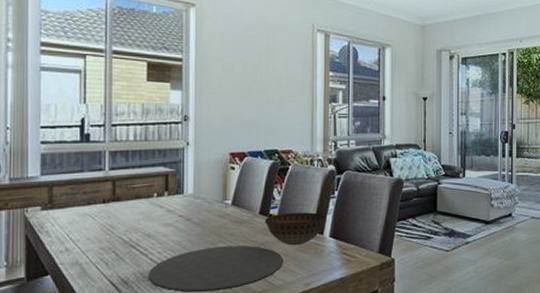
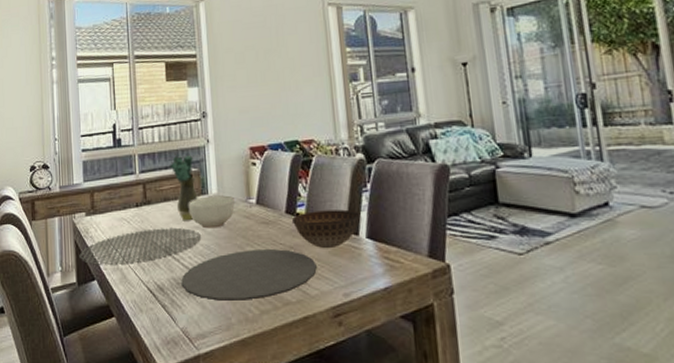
place mat: none [30,224,174,261] -> present [79,227,202,266]
vase: none [145,152,173,219] -> present [170,152,198,221]
bowl: none [161,196,210,226] -> present [188,195,235,229]

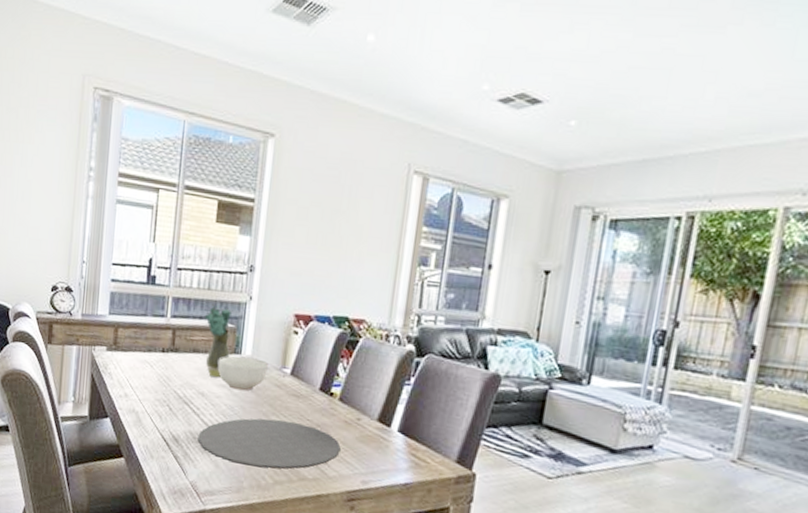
place mat: present [79,227,202,266] -> none [94,377,227,411]
bowl: present [292,209,360,249] -> none [325,393,396,435]

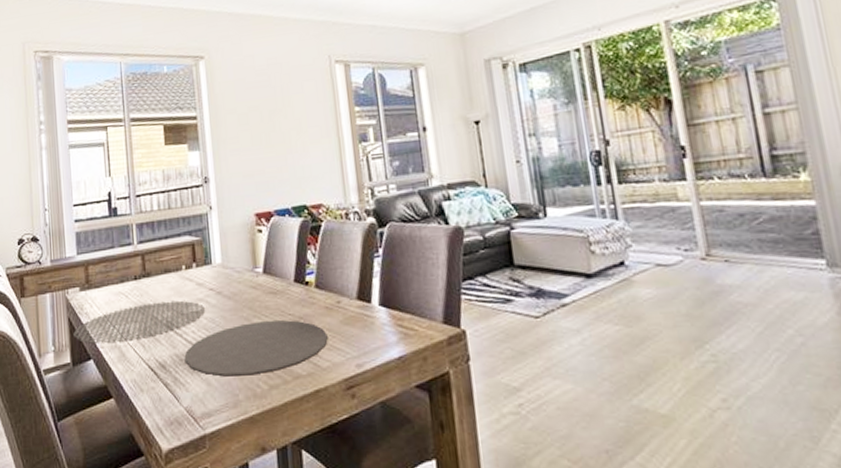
place mat: none [94,377,227,411] -> present [73,300,206,344]
vase: present [205,303,231,378] -> none [170,221,201,294]
bowl: present [217,356,268,391] -> none [190,265,240,301]

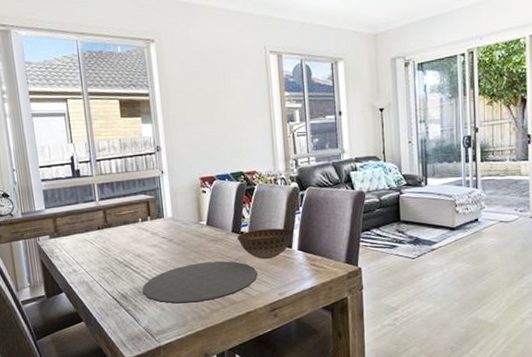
place mat: present [73,300,206,344] -> none [46,246,159,280]
bowl: none [301,276,372,319] -> present [238,228,293,260]

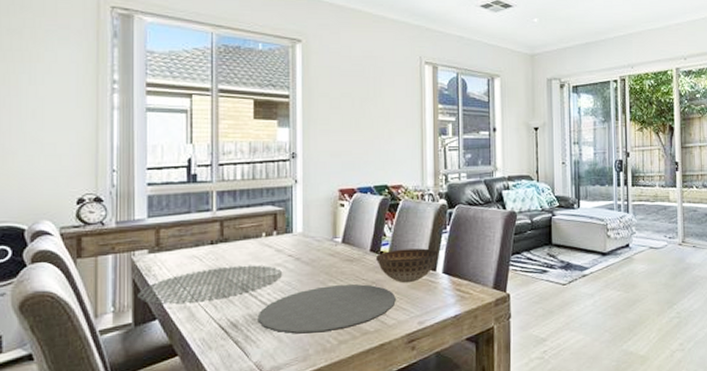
place mat: none [46,246,159,280] -> present [137,265,283,305]

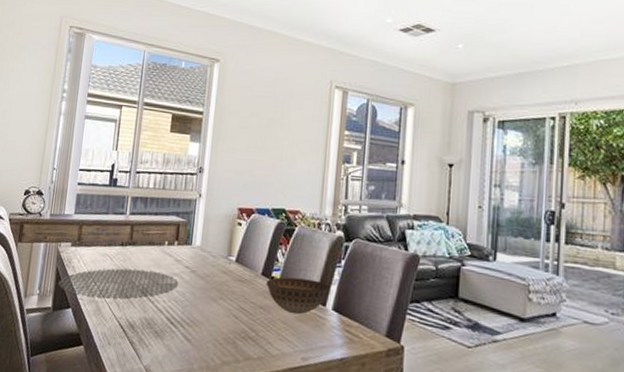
placemat: present [257,284,396,334] -> none [152,302,282,350]

